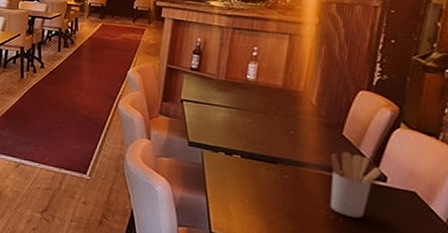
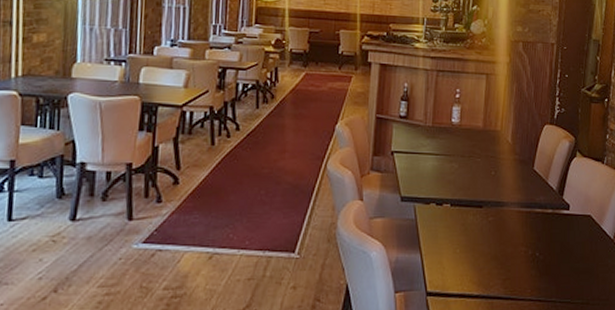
utensil holder: present [330,151,382,218] -> none [525,185,566,249]

